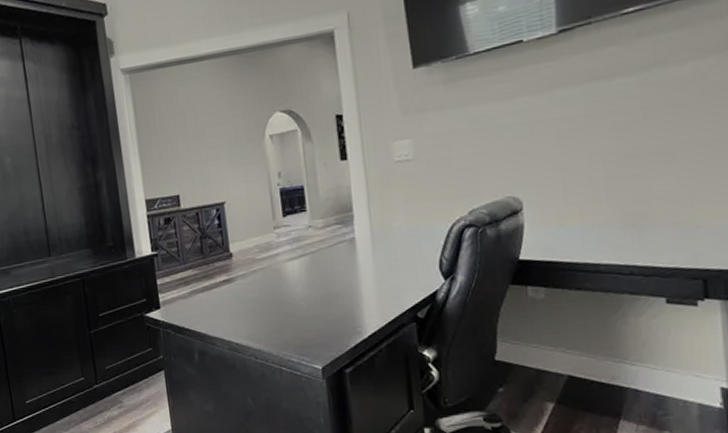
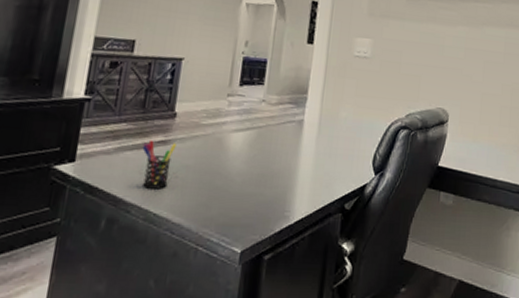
pen holder: none [210,280,241,323] -> present [142,139,177,190]

